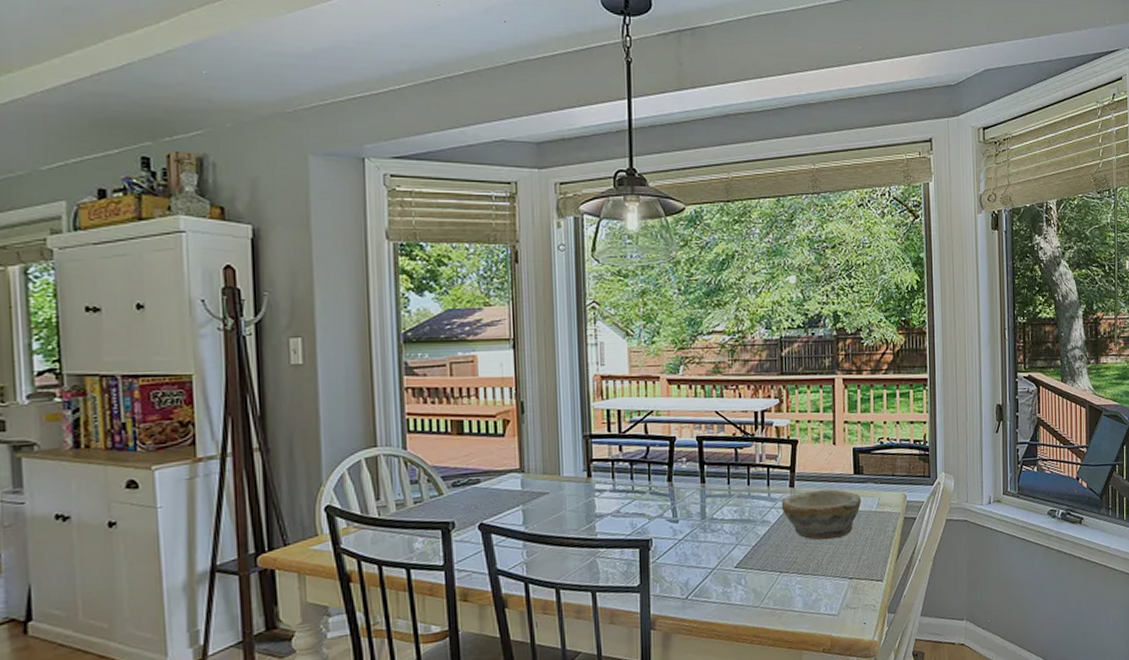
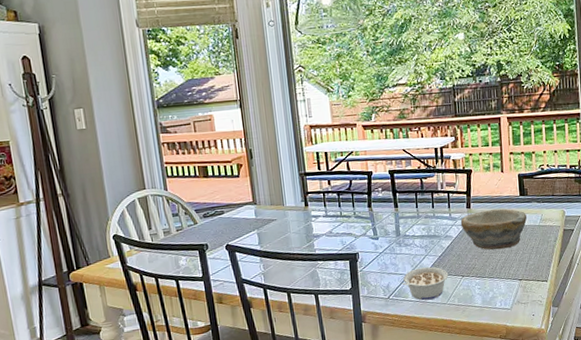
legume: none [704,559,764,602] -> present [401,266,449,301]

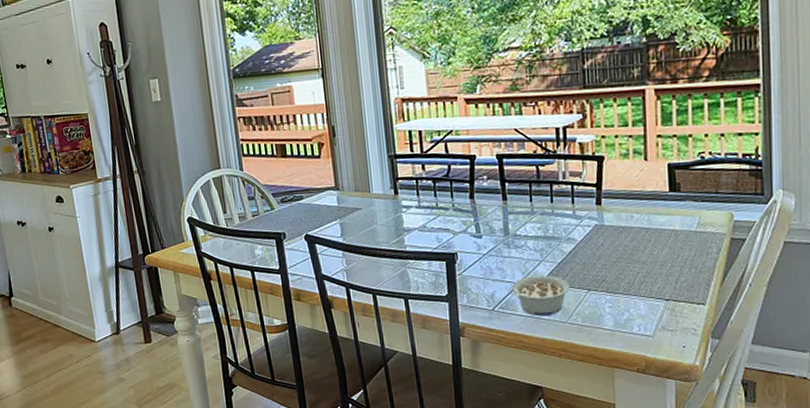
bowl: present [460,208,528,250] -> none [587,207,679,260]

